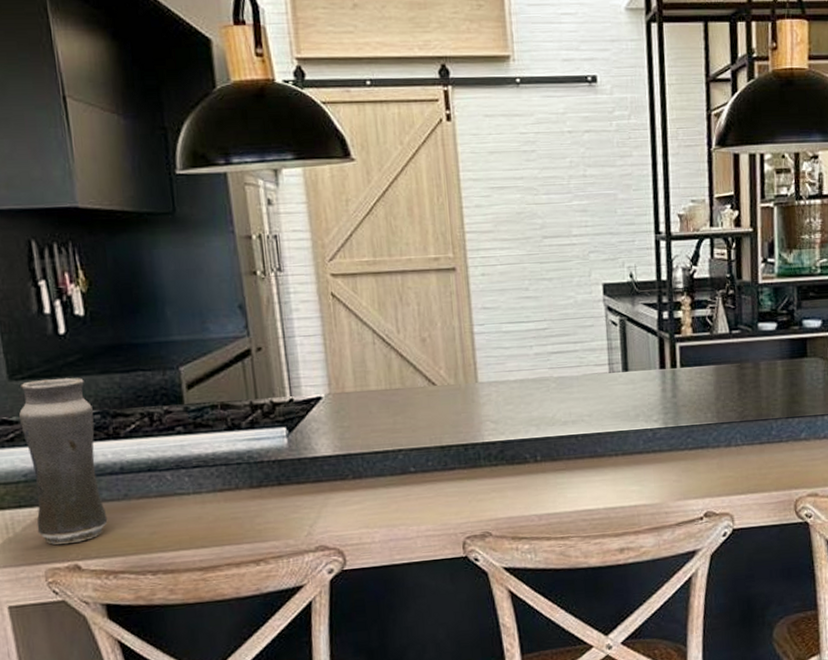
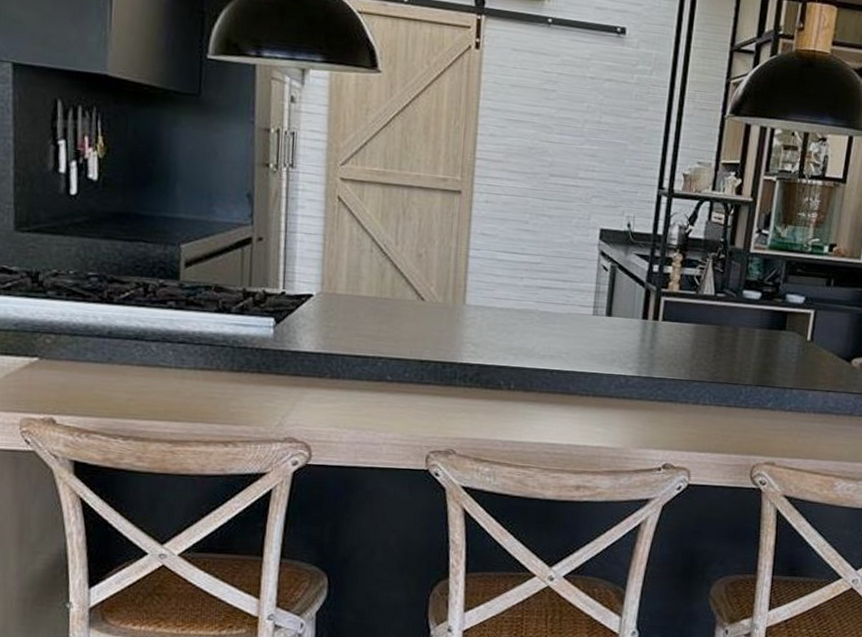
vase: present [19,377,108,545] -> none [19,235,91,397]

